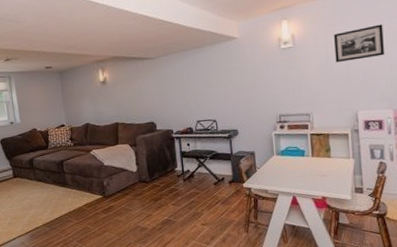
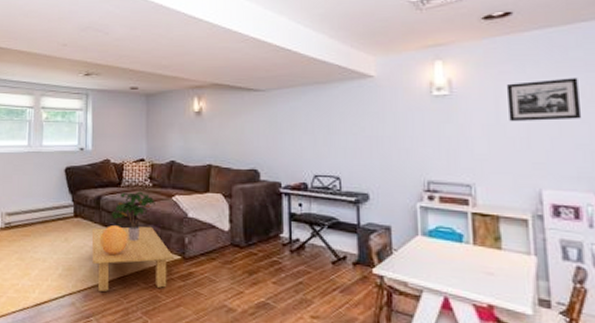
coffee table: none [29,176,97,231] -> present [91,226,175,291]
decorative sphere: none [36,179,60,202] -> present [99,225,128,255]
potted plant: none [43,150,78,190] -> present [111,191,155,241]

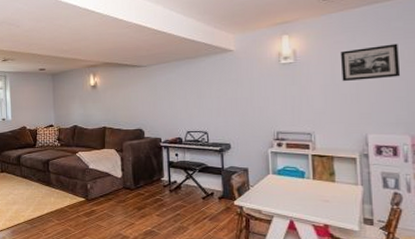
coffee table: present [91,226,175,291] -> none [15,176,80,227]
decorative sphere: present [99,225,128,255] -> none [21,177,44,199]
potted plant: present [111,191,155,241] -> none [29,150,63,188]

